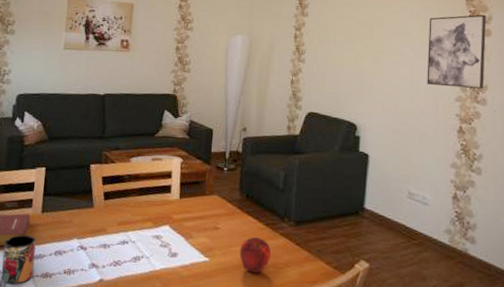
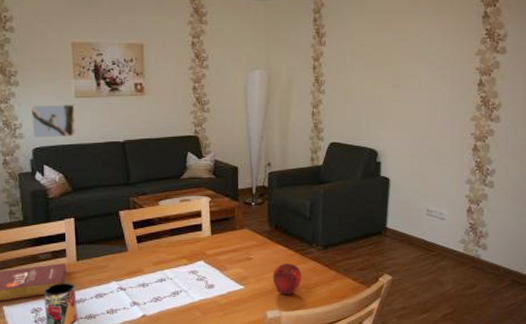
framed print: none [19,53,63,87] -> present [30,105,77,139]
wall art: present [427,14,487,89] -> none [444,32,502,107]

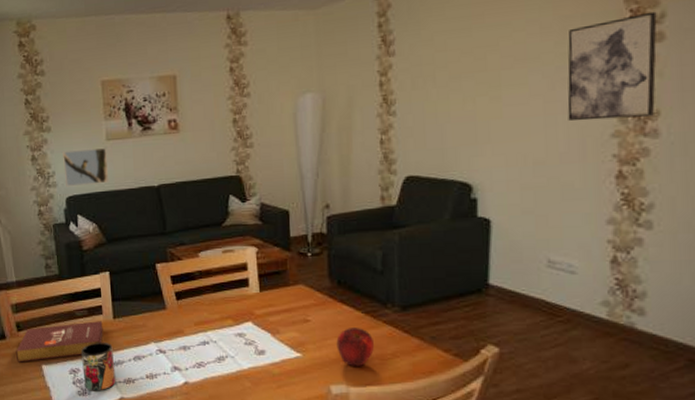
wall art: none [444,32,502,107] -> present [567,11,657,121]

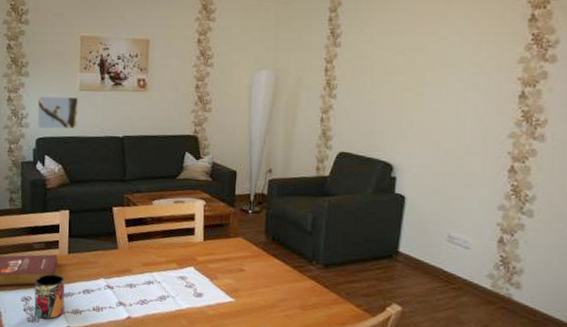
apple: present [336,328,374,366] -> none [265,279,298,314]
wall art: present [567,11,657,121] -> none [475,37,553,123]

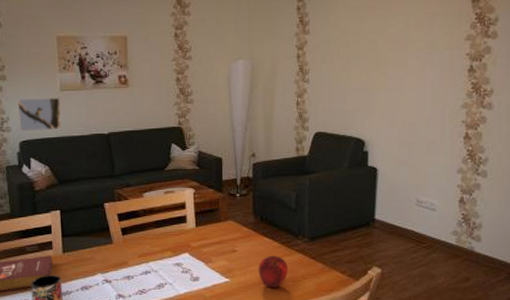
apple: none [265,279,298,314] -> present [258,256,288,288]

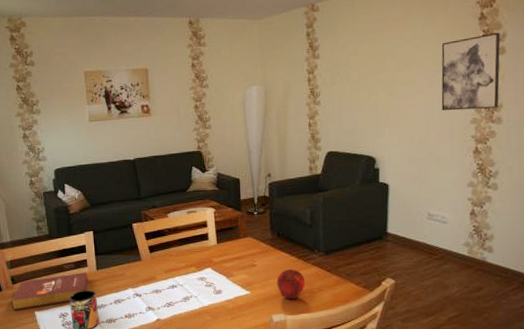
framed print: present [17,98,62,132] -> none [51,128,92,161]
wall art: none [433,16,493,94] -> present [441,32,501,111]

